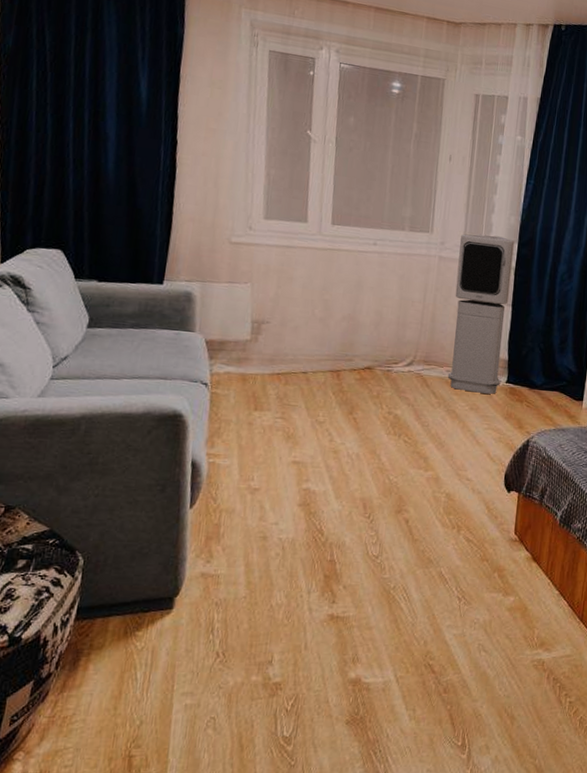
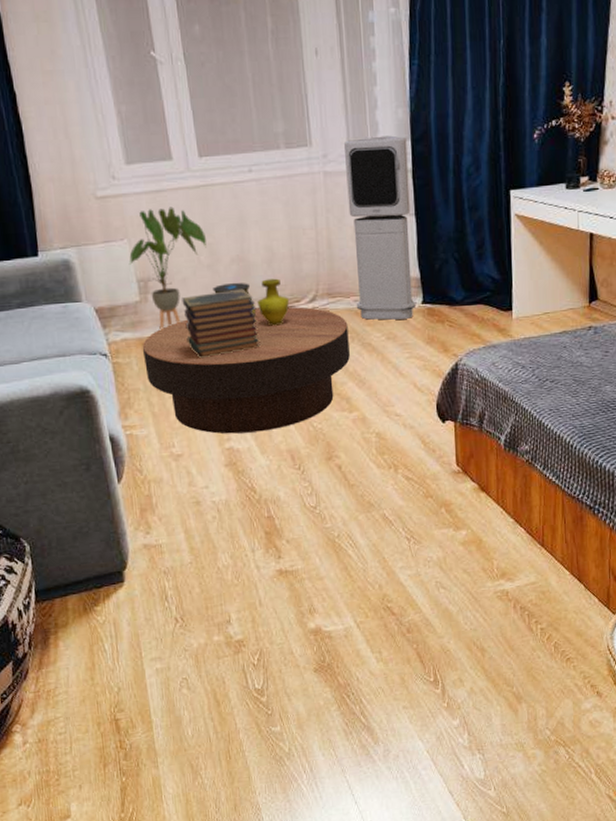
coffee table: none [241,363,437,478] -> present [142,306,350,434]
house plant: none [247,261,324,370] -> present [129,207,206,330]
book stack: none [286,343,357,402] -> present [182,288,261,359]
decorative vase: none [320,337,388,382] -> present [212,278,289,326]

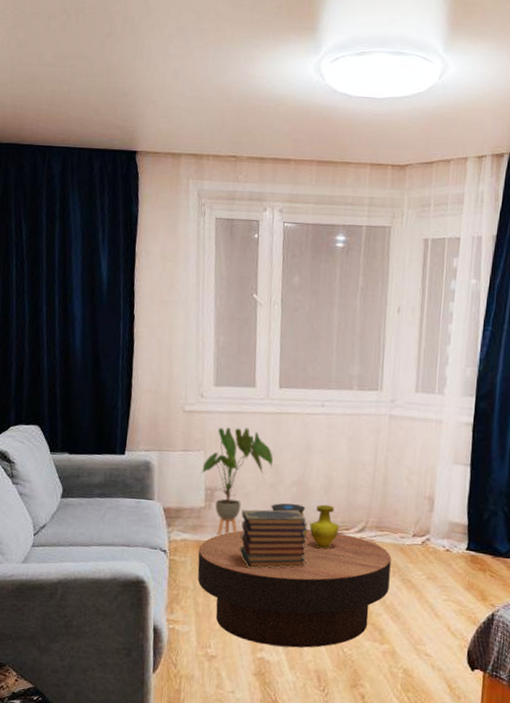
air purifier: present [344,135,416,320] -> none [402,389,472,562]

